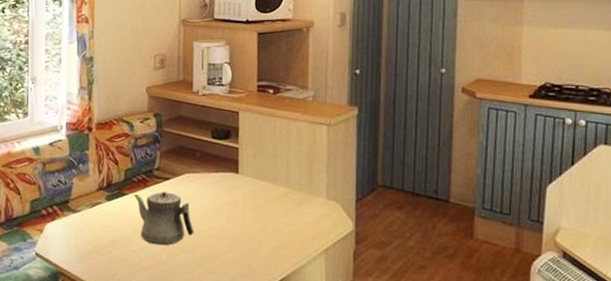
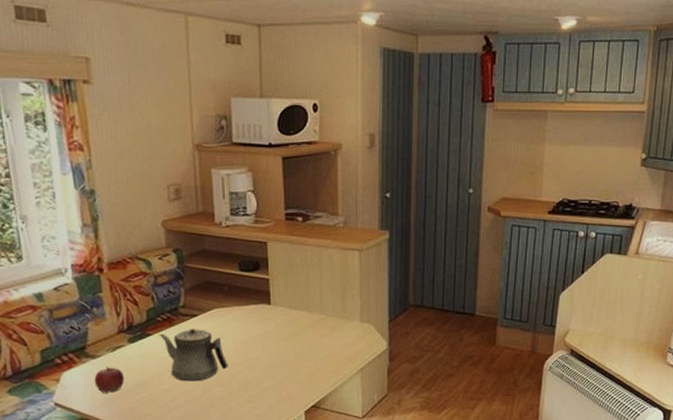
fruit: none [72,221,98,249] -> present [94,366,124,393]

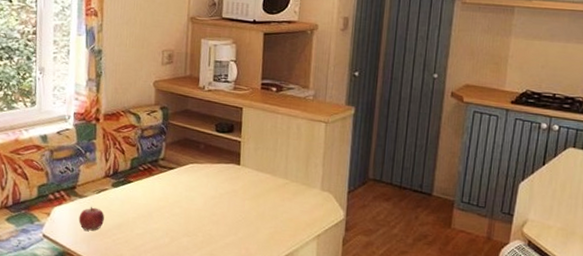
teapot: present [158,329,228,382] -> none [139,180,196,230]

